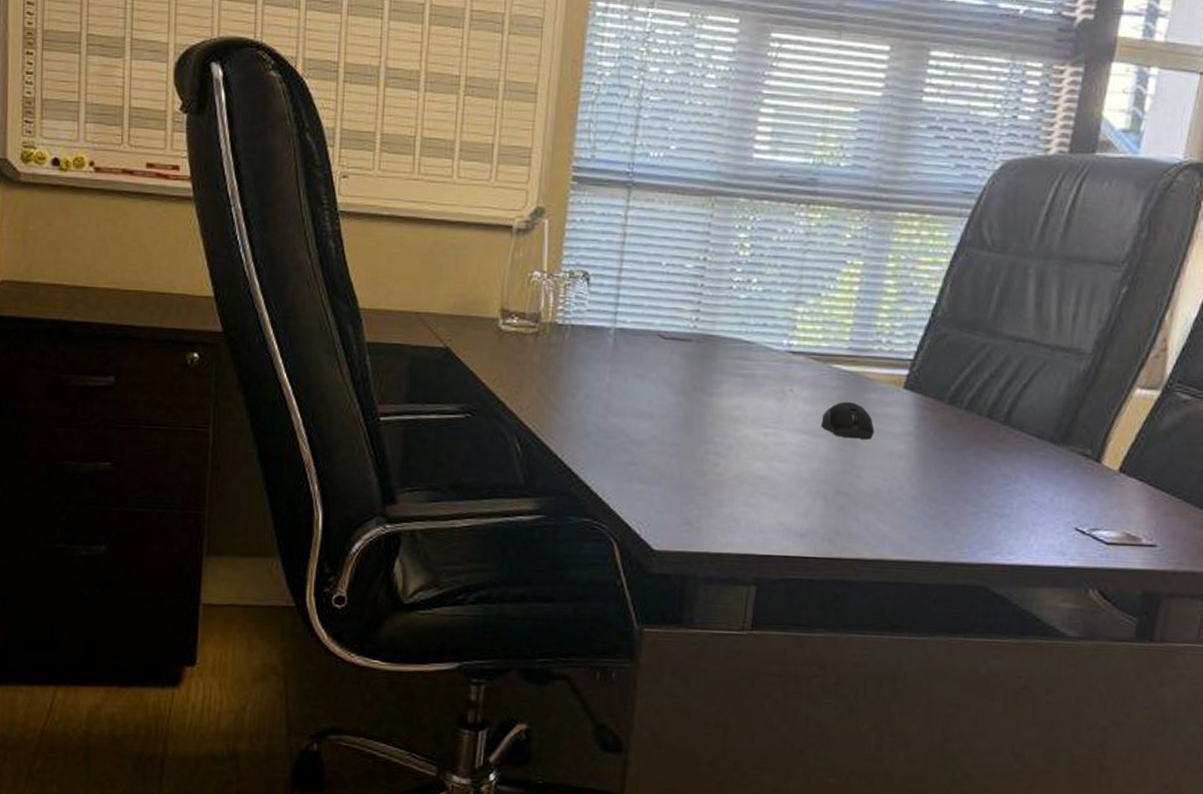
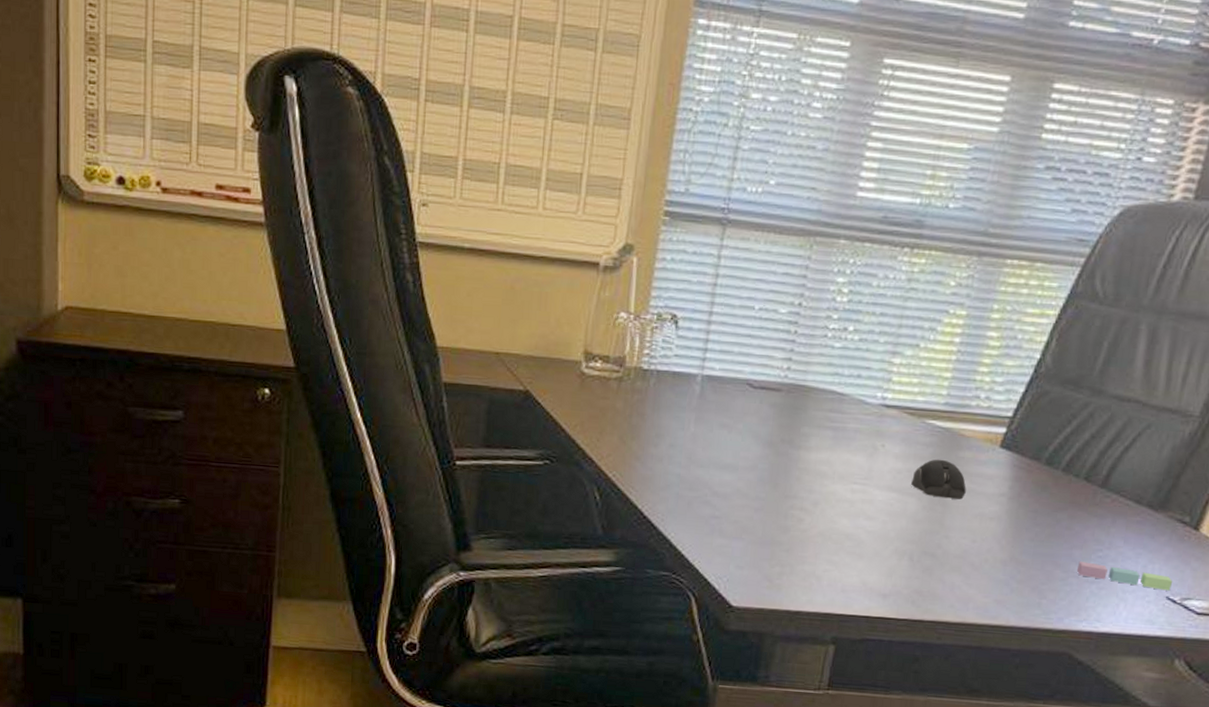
sticky notes: none [986,496,1081,522] -> present [1076,561,1173,591]

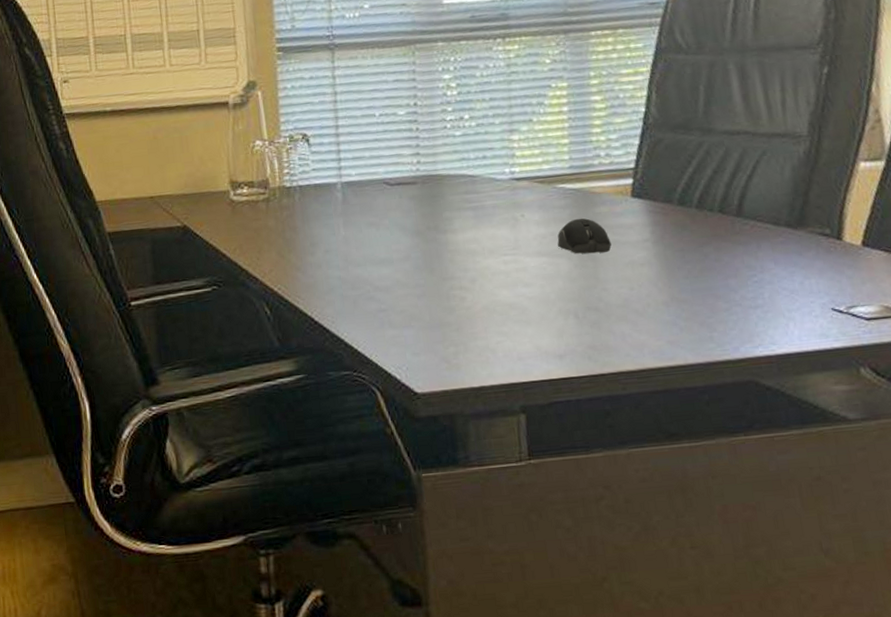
sticky notes: present [1076,561,1173,591] -> none [737,288,834,304]

